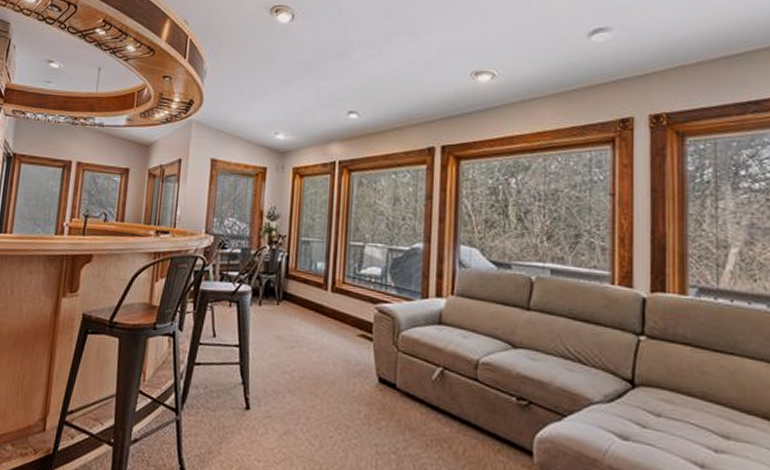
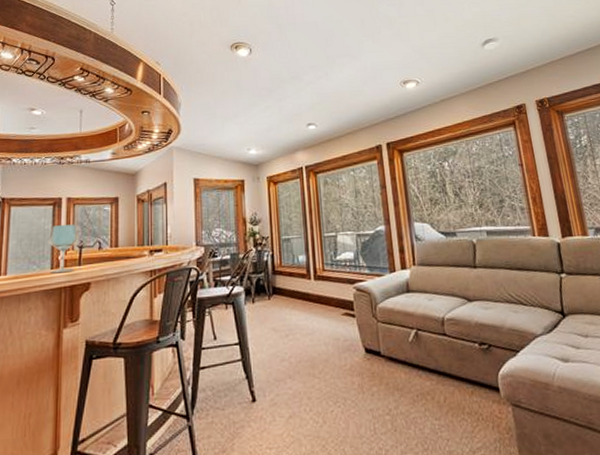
wine glass: none [53,189,86,241] -> present [48,224,79,274]

